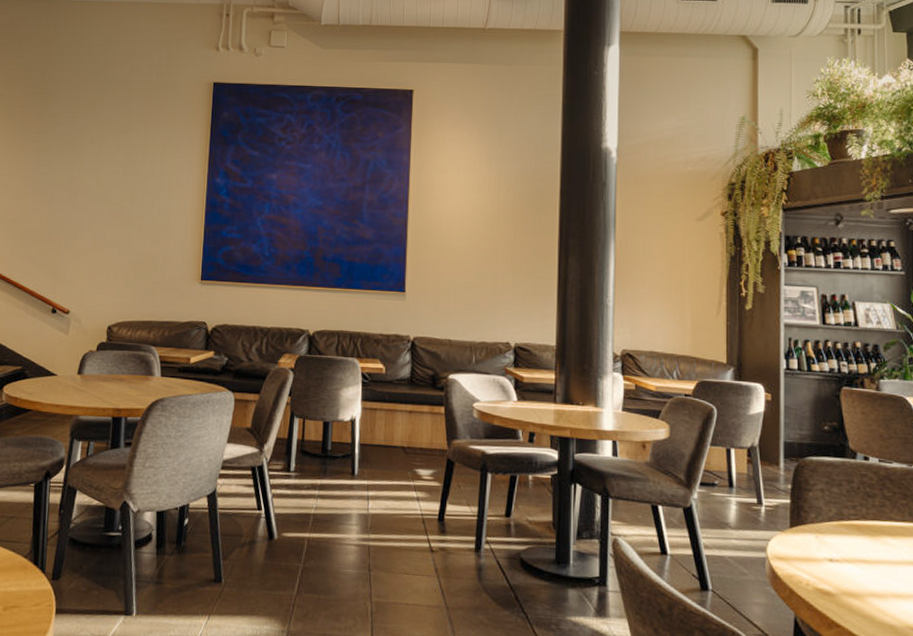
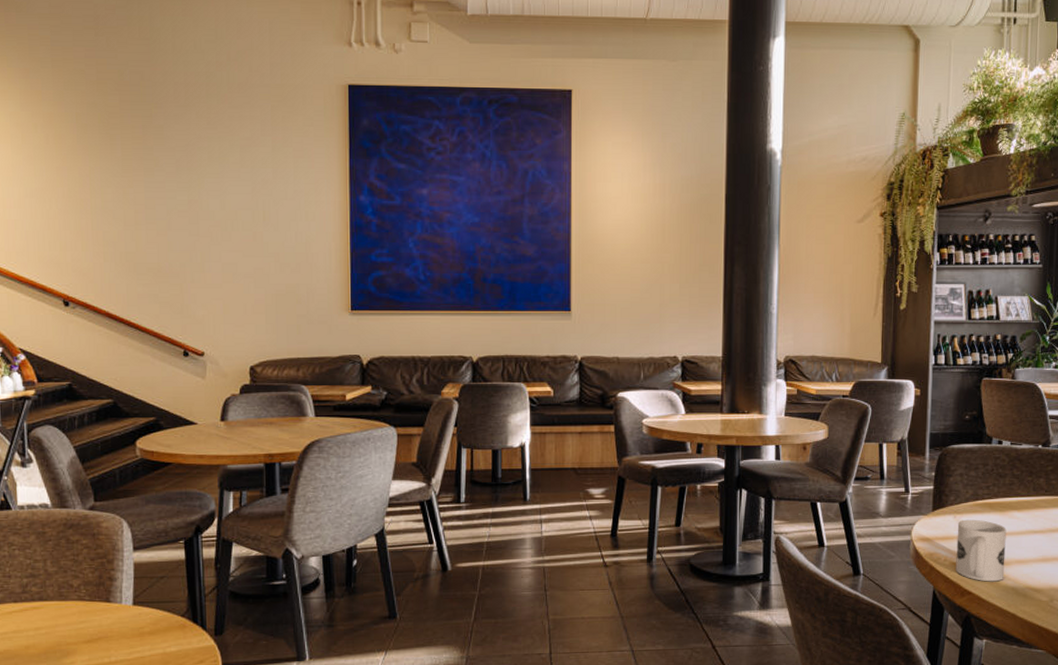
mug: none [820,540,880,616] -> present [955,519,1007,582]

